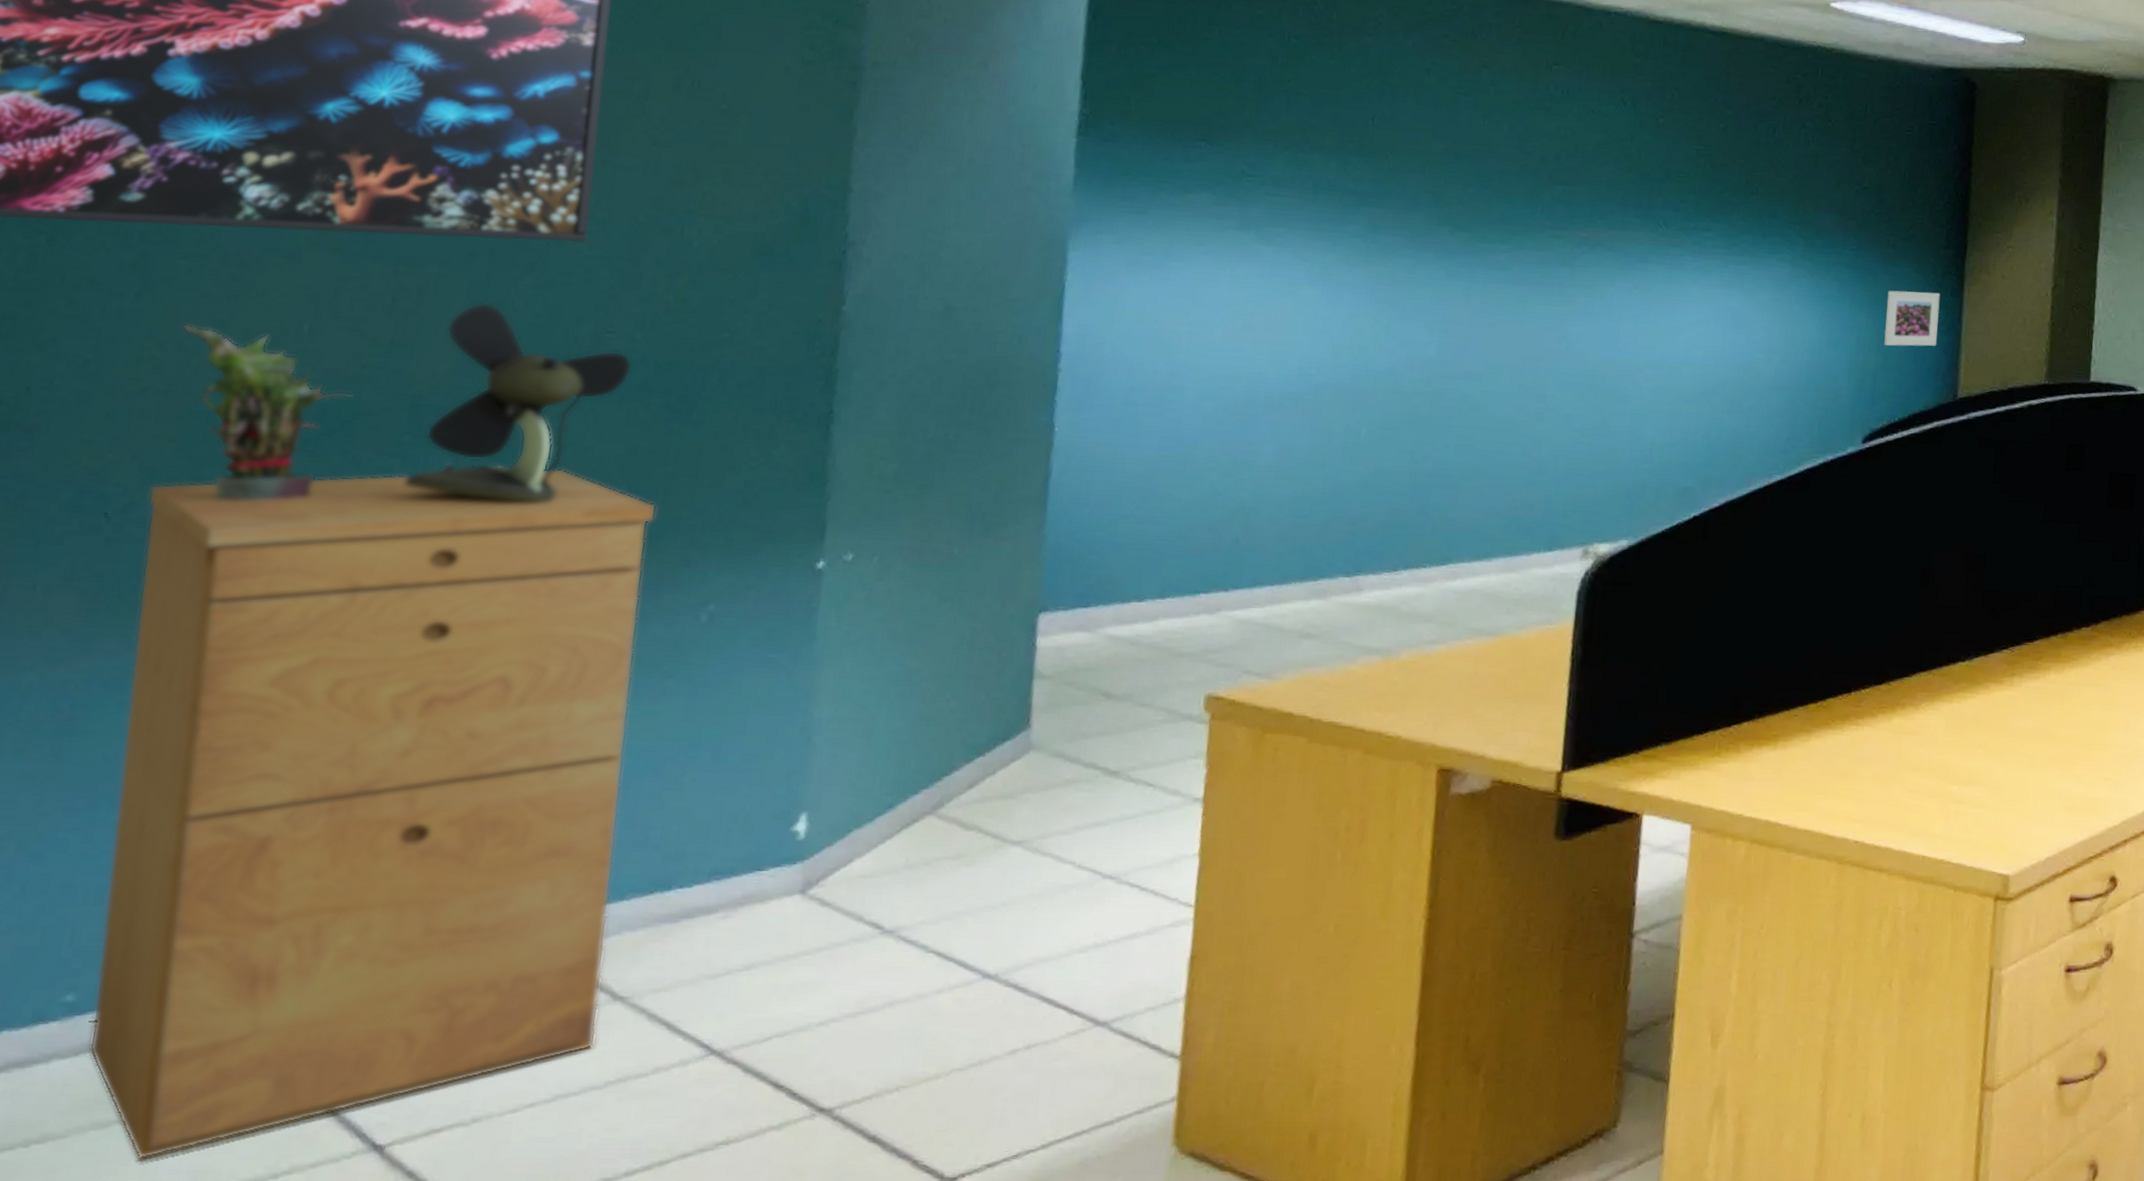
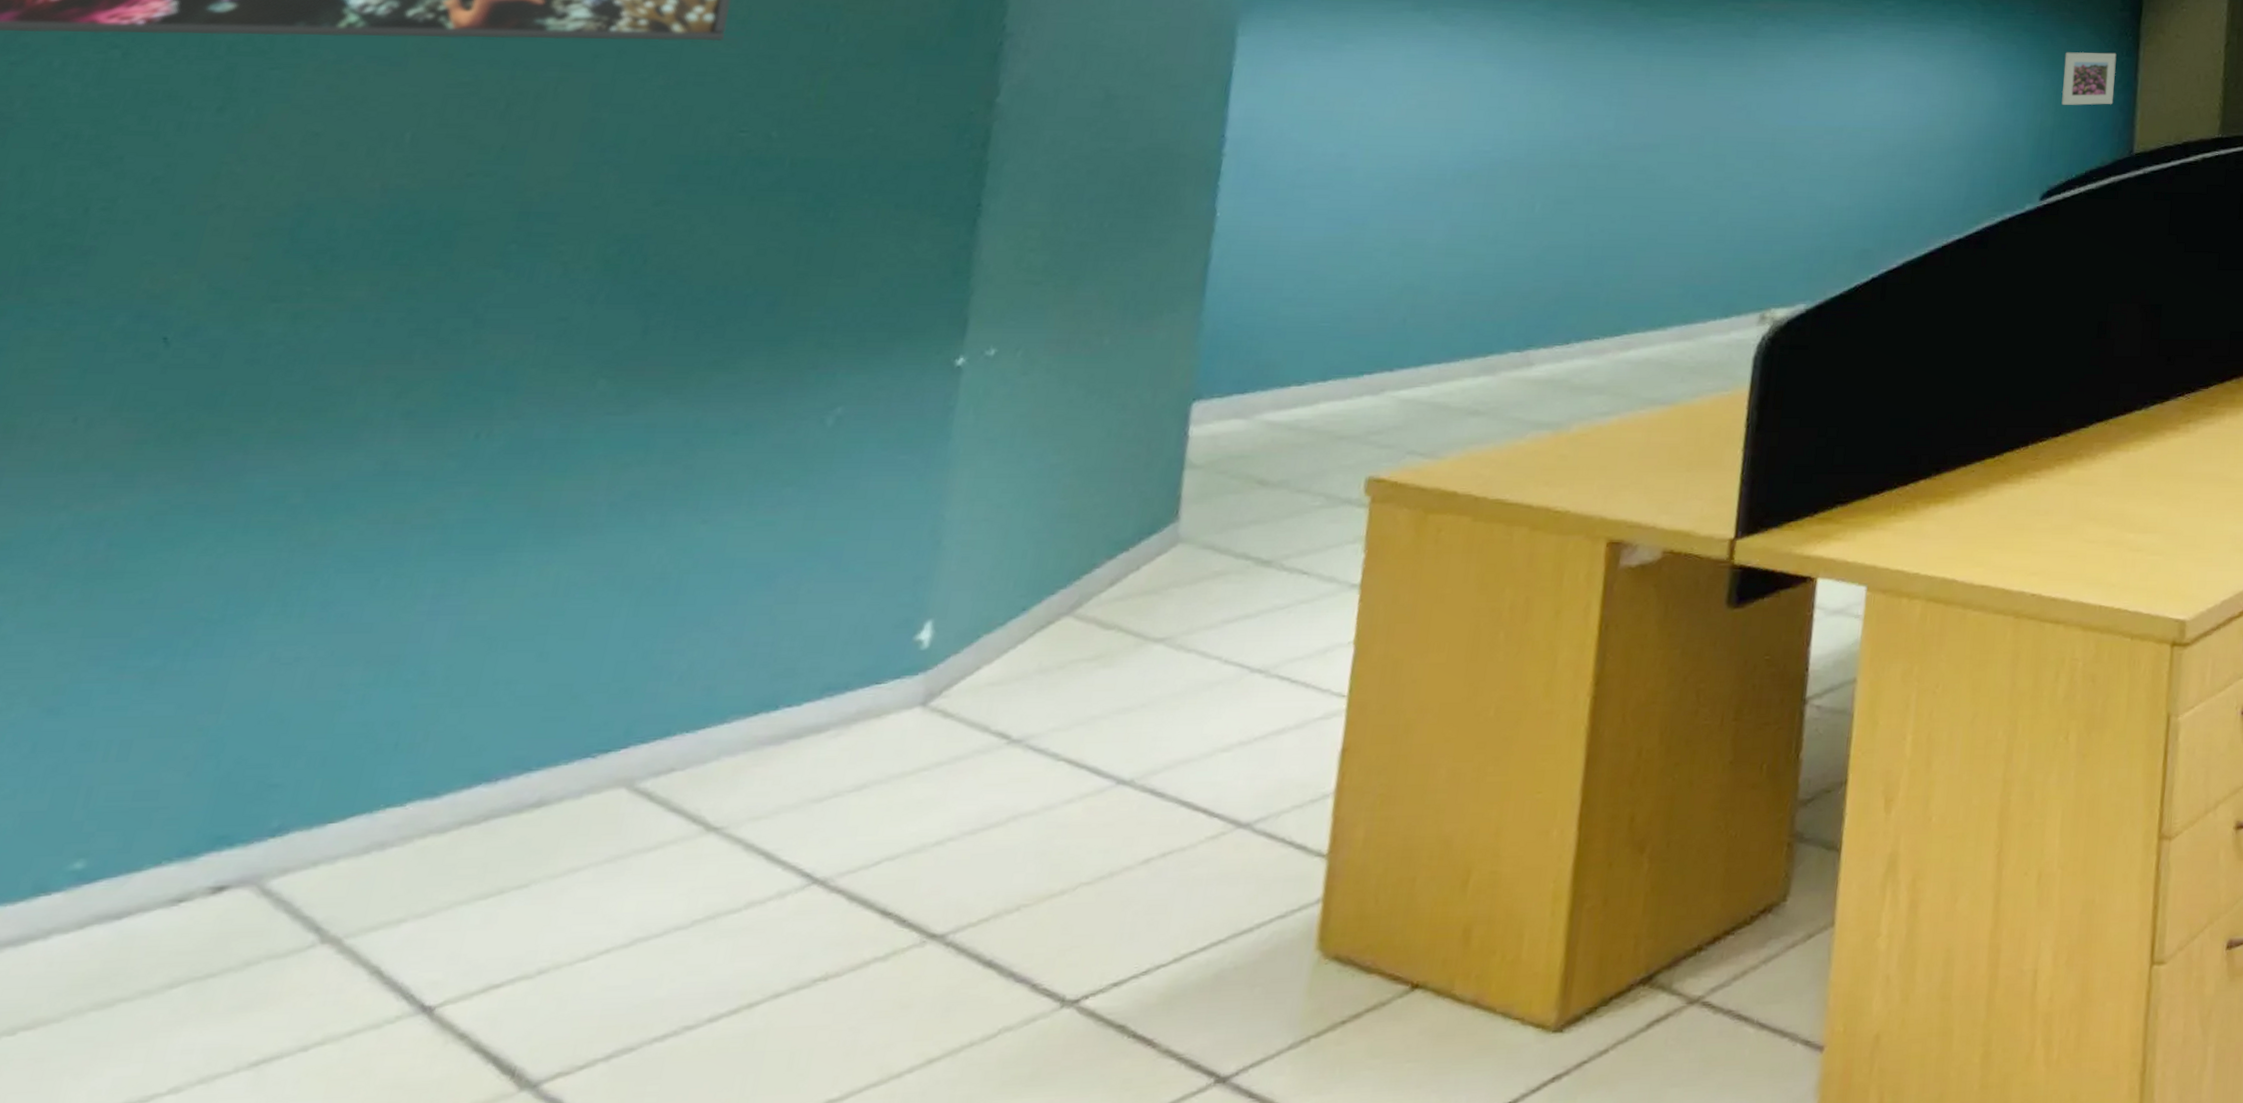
filing cabinet: present [89,468,657,1160] -> none [96,272,785,1041]
potted plant: present [183,324,355,501] -> none [269,137,457,320]
desk fan: present [405,302,633,502] -> none [507,104,767,309]

